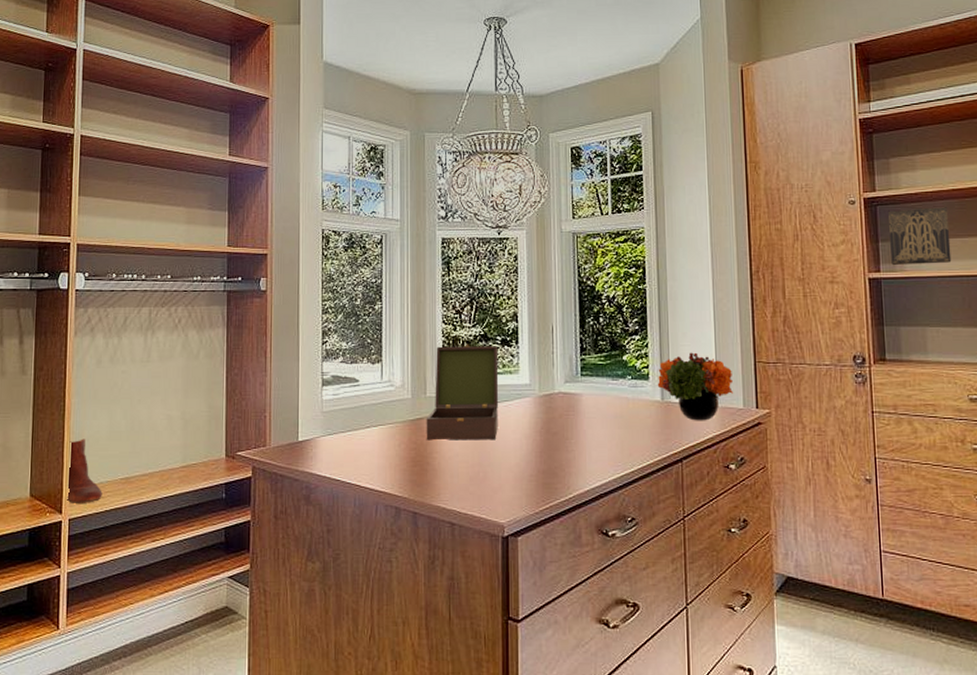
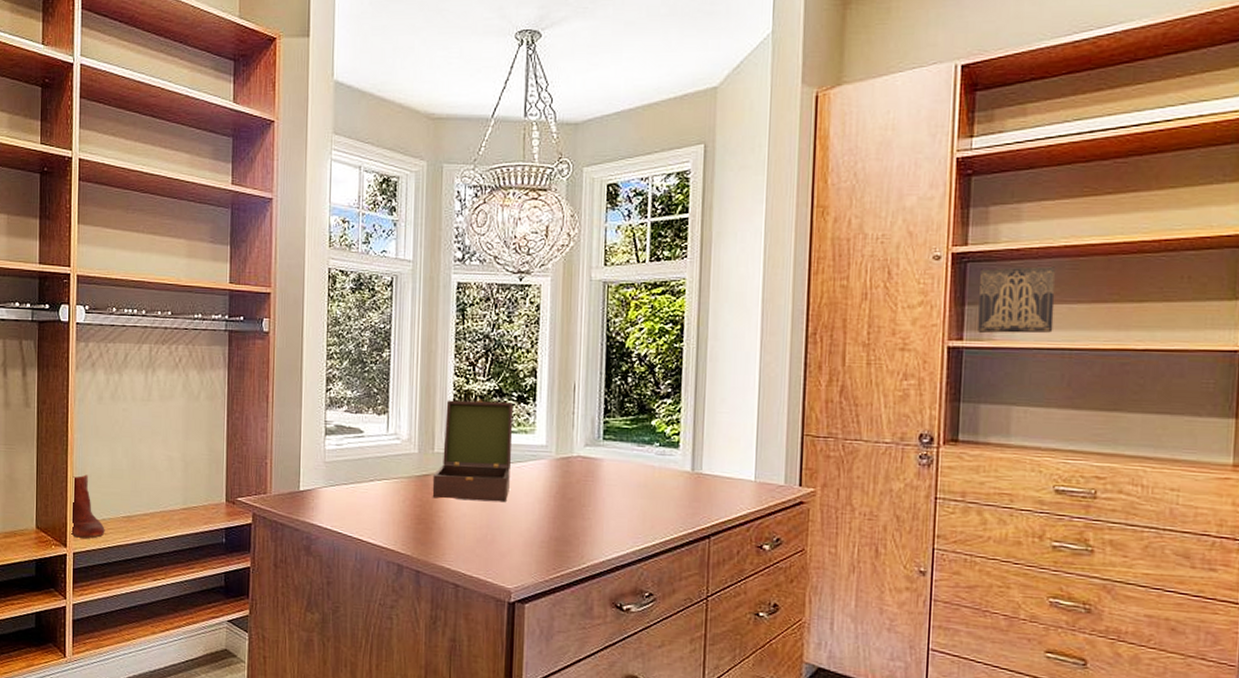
flower arrangement: present [657,352,733,421] -> none [688,420,775,497]

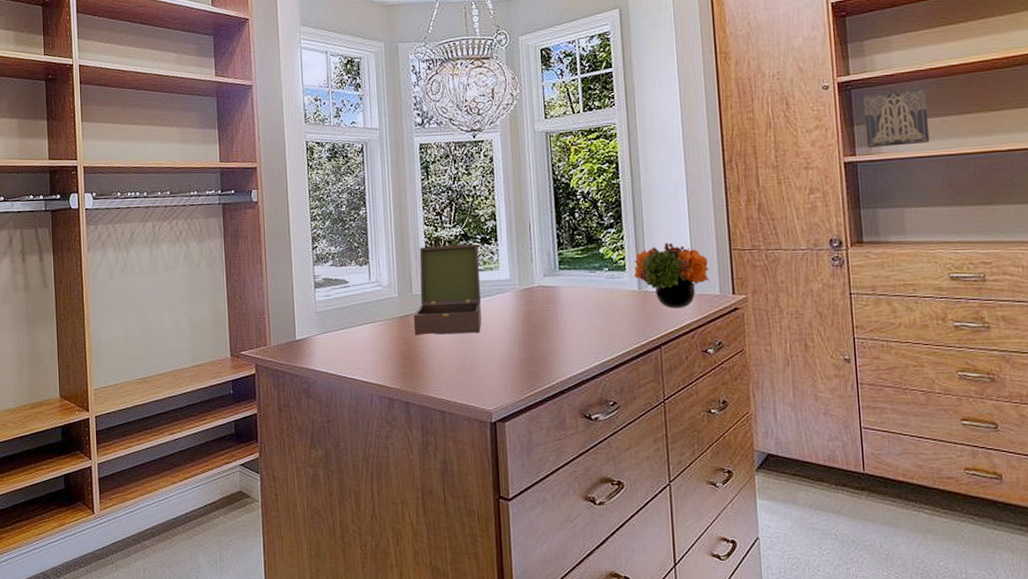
boot: present [71,474,105,540] -> none [90,344,123,403]
flower arrangement: none [688,420,775,497] -> present [634,242,709,309]

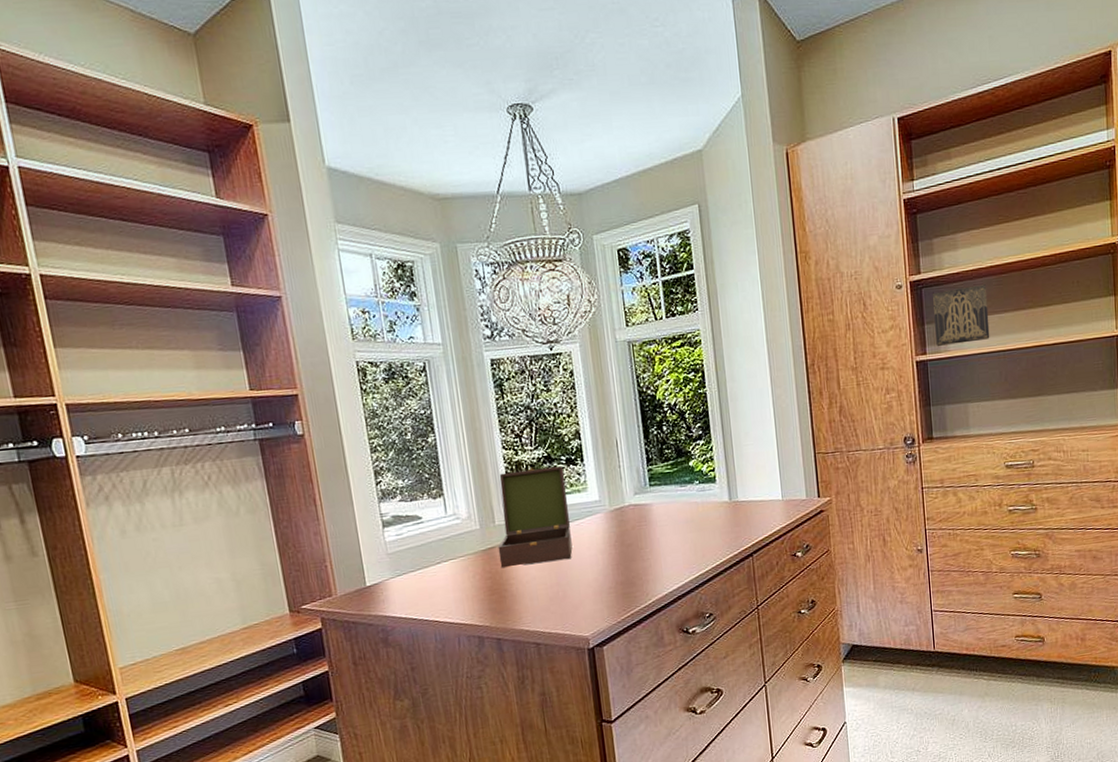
flower arrangement: present [634,242,709,309] -> none [724,450,796,517]

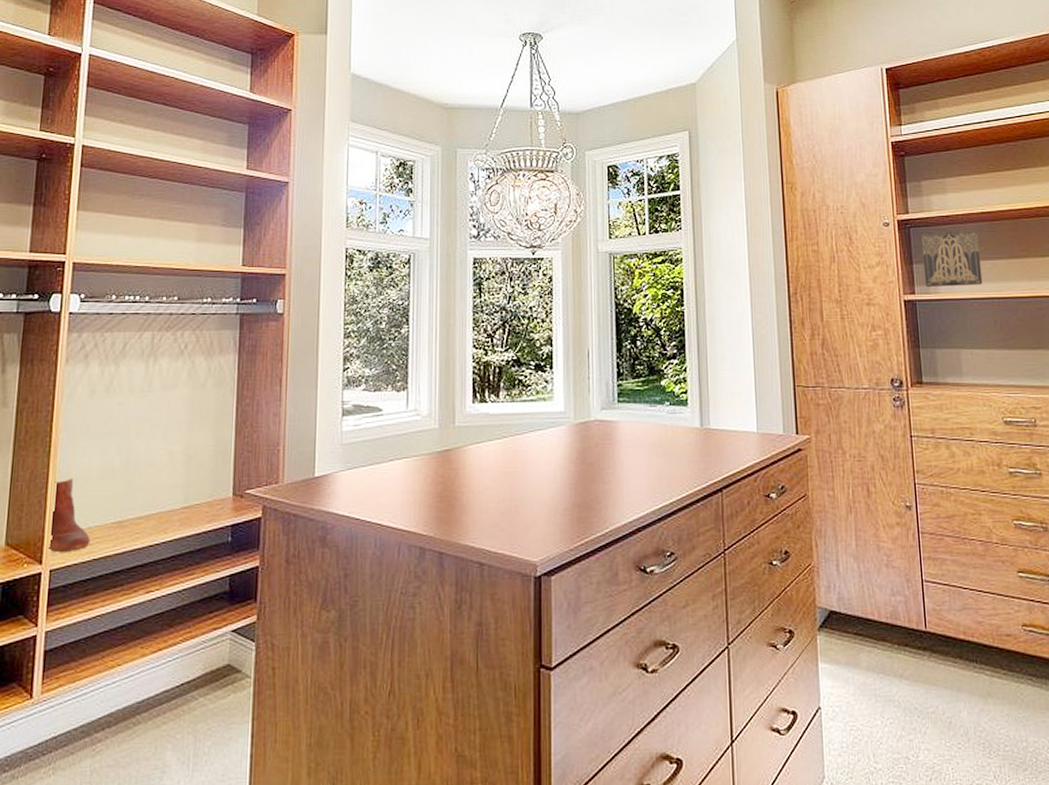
boot: none [107,615,159,683] -> present [49,478,90,553]
jewelry box: present [497,466,573,568] -> none [454,369,532,474]

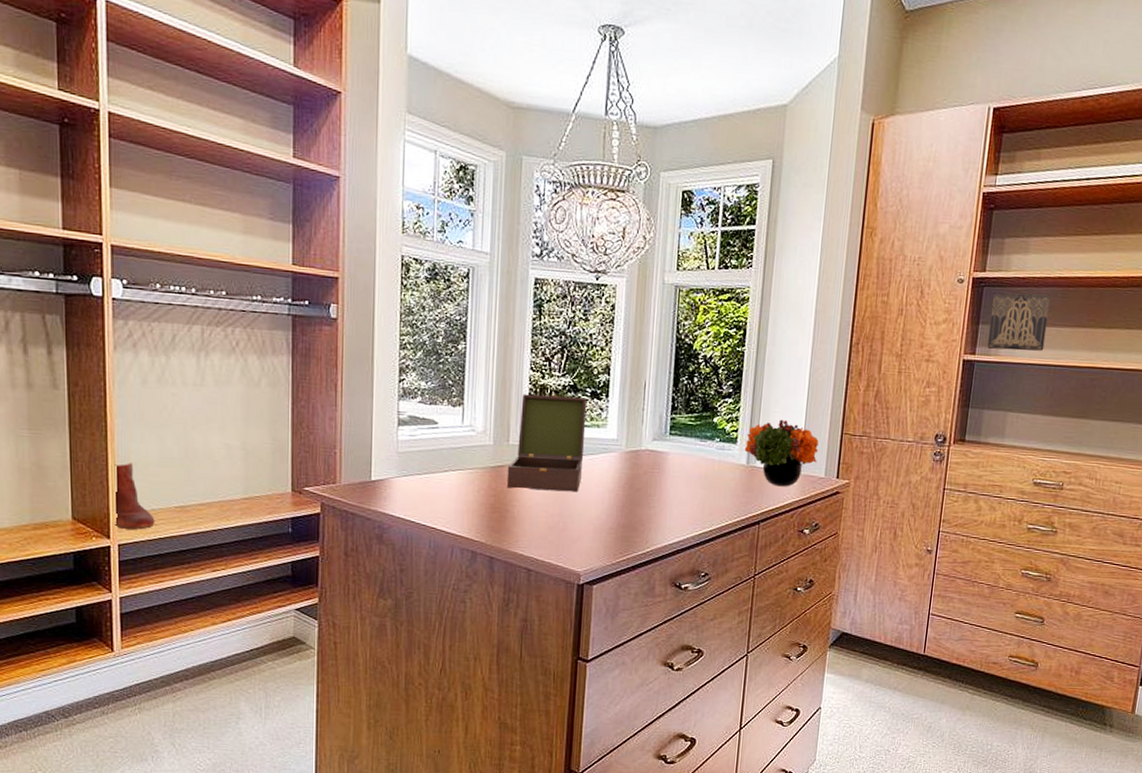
jewelry box: none [454,369,532,474] -> present [506,393,587,491]
flower arrangement: none [696,376,773,448] -> present [744,419,819,487]

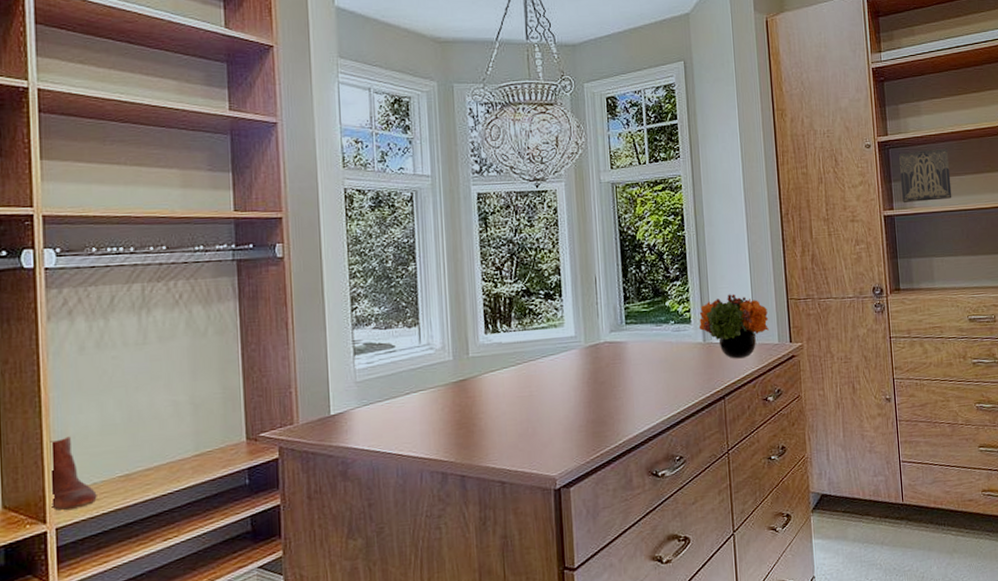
jewelry box: present [506,393,587,491] -> none [469,300,545,402]

